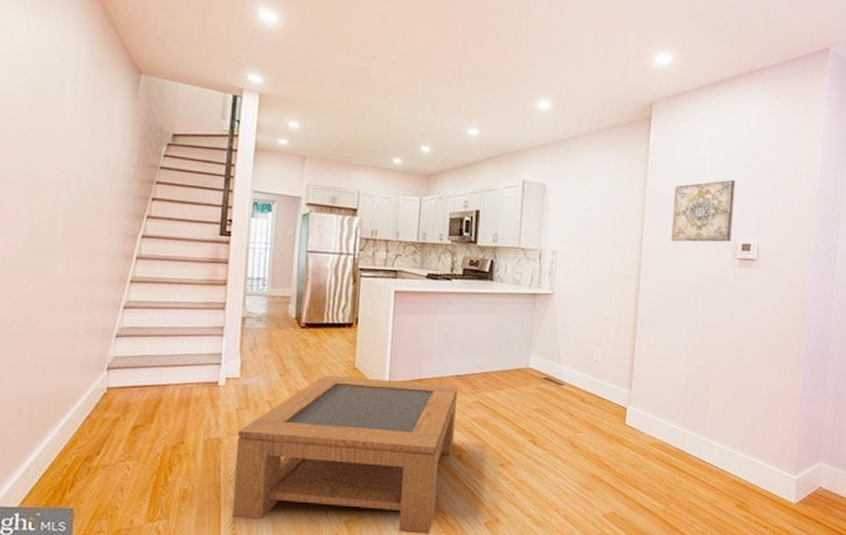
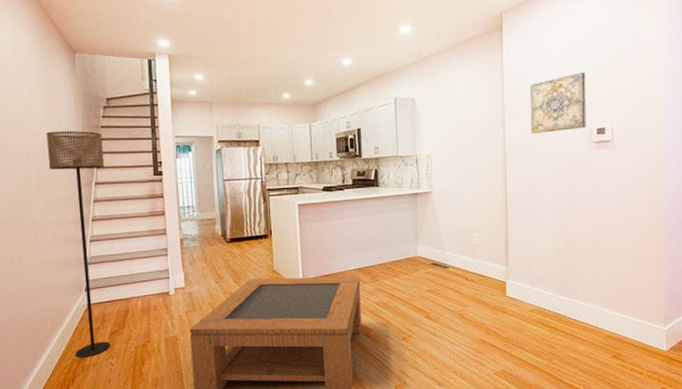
floor lamp: none [81,164,160,457] -> present [46,130,111,358]

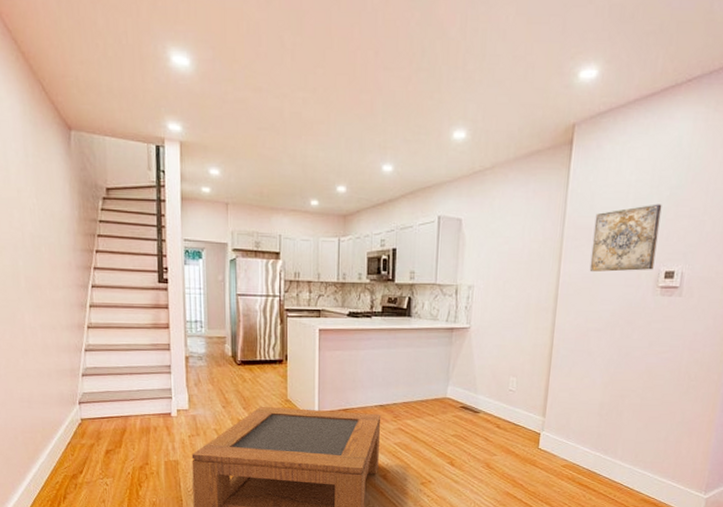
floor lamp: present [46,130,111,358] -> none [37,221,106,475]

